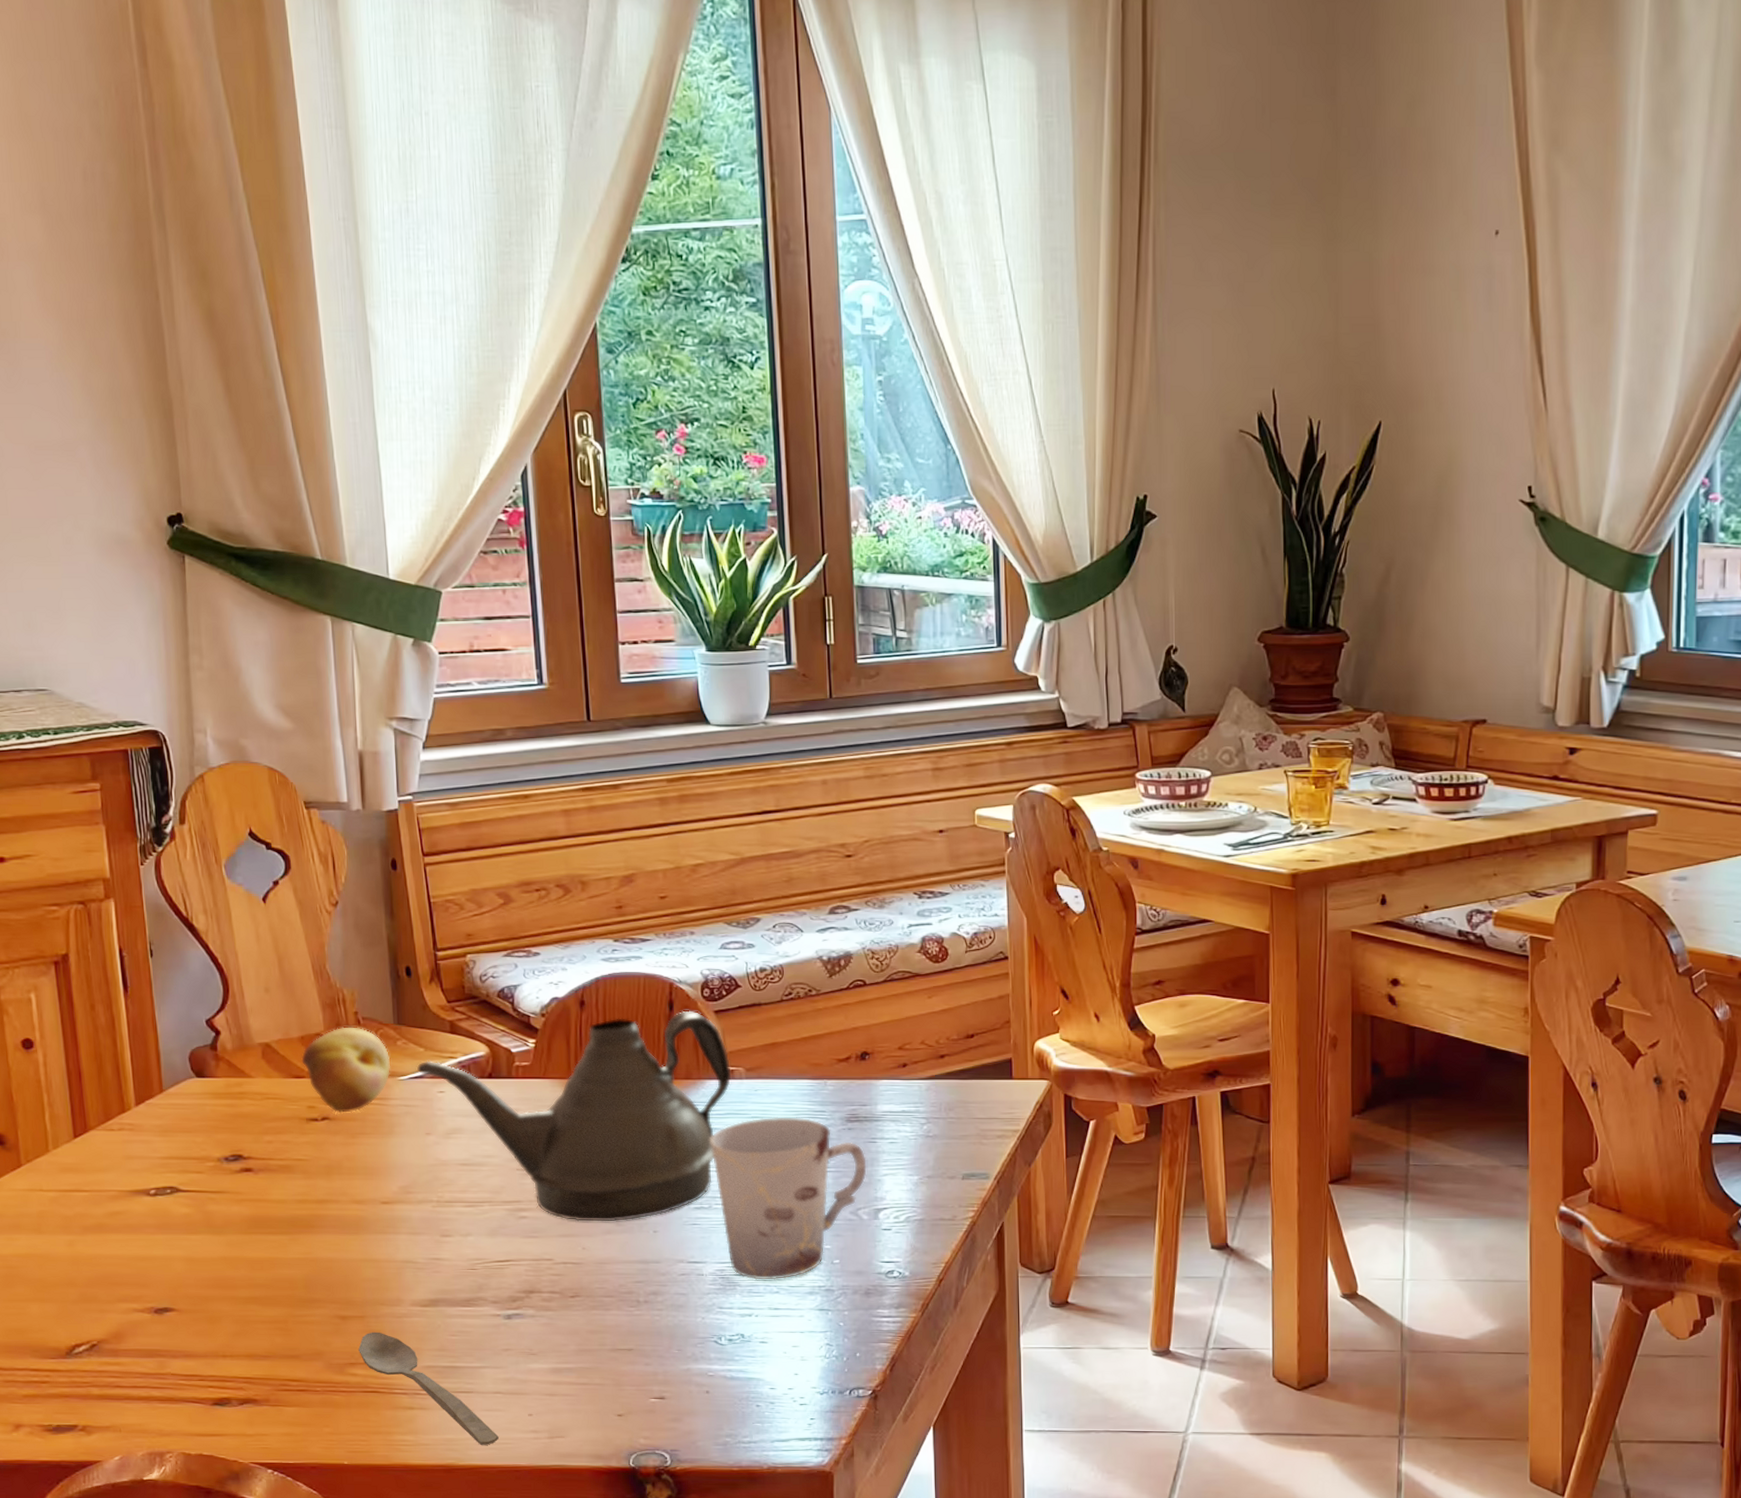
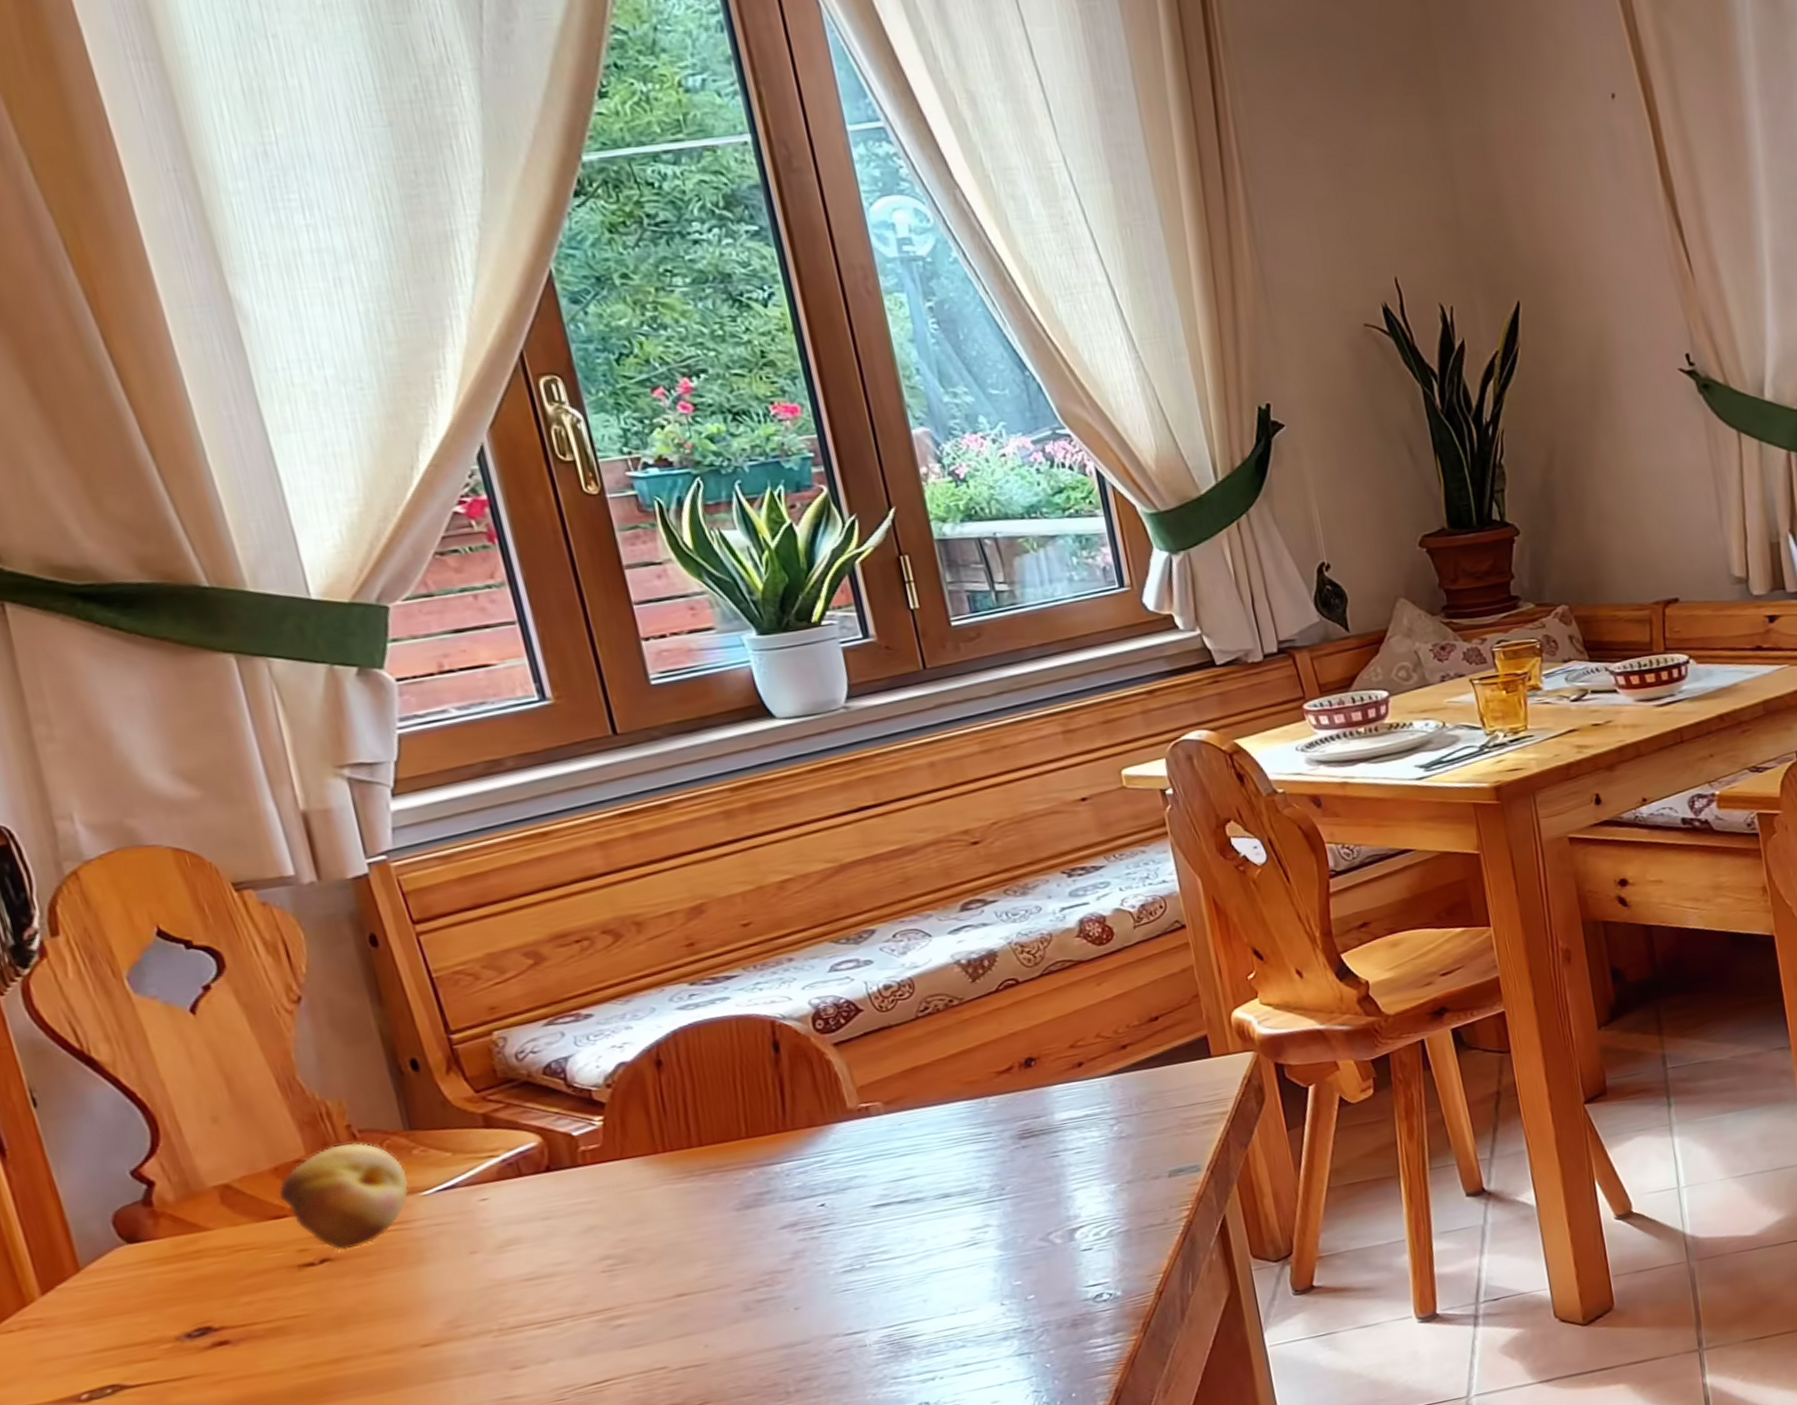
teapot: present [416,1010,732,1222] -> none [443,1048,868,1318]
cup: present [710,1117,867,1280] -> none [850,1144,1053,1338]

